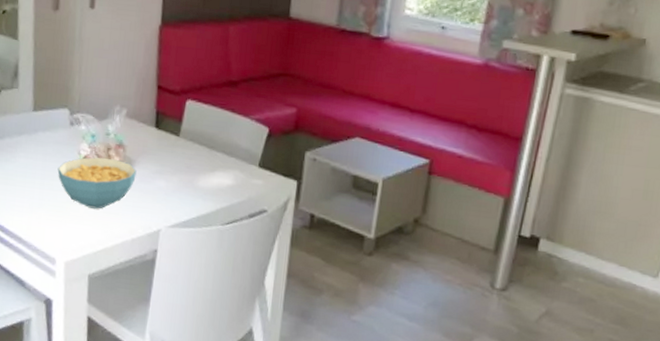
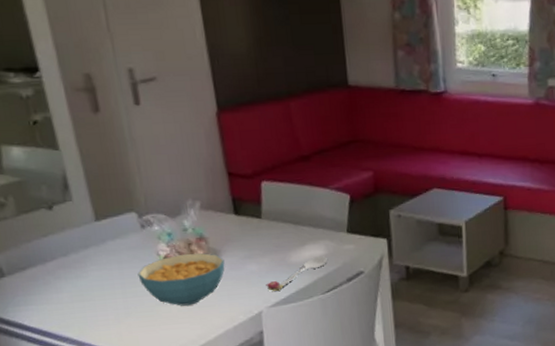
spoon: none [169,185,234,212] -> present [266,256,327,291]

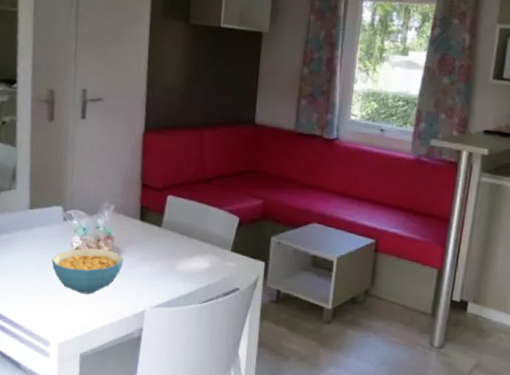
spoon: present [266,256,327,291] -> none [153,268,210,294]

